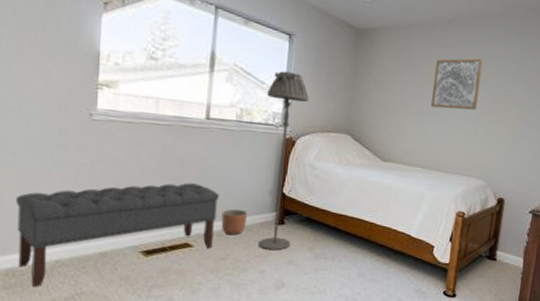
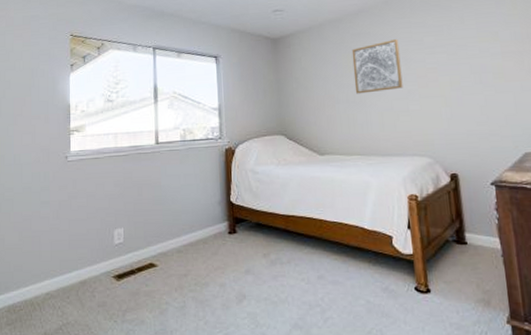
bench: present [15,183,219,288] -> none [14,204,175,322]
planter: present [221,209,248,236] -> none [179,223,202,251]
floor lamp: present [259,71,309,251] -> none [204,88,245,261]

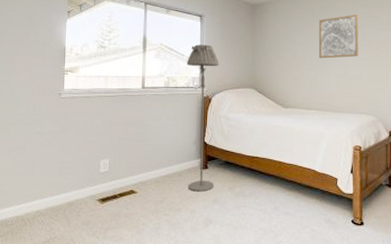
floor lamp: none [204,88,245,261] -> present [187,44,219,192]

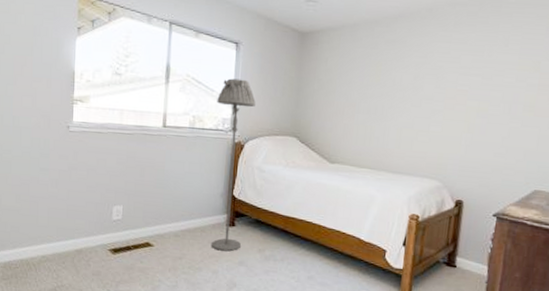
wall art: present [318,14,359,59] -> none [378,52,435,107]

